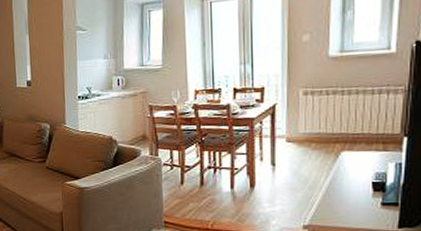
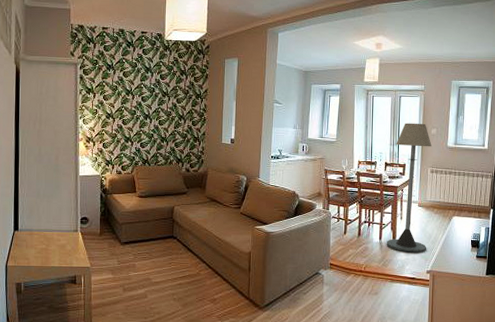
floor lamp: none [241,28,304,203] -> present [386,123,432,253]

